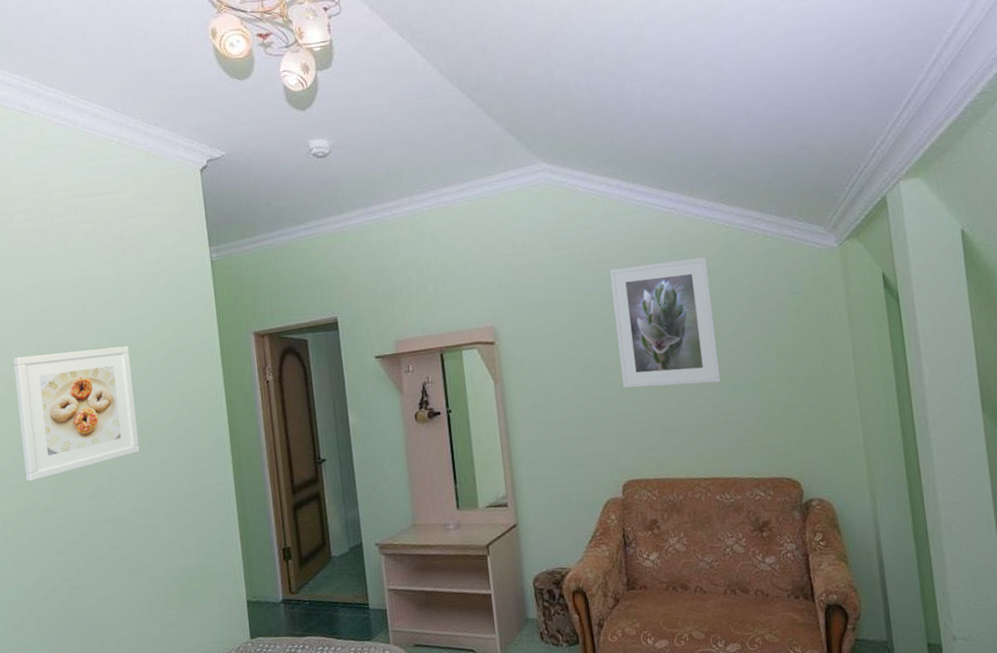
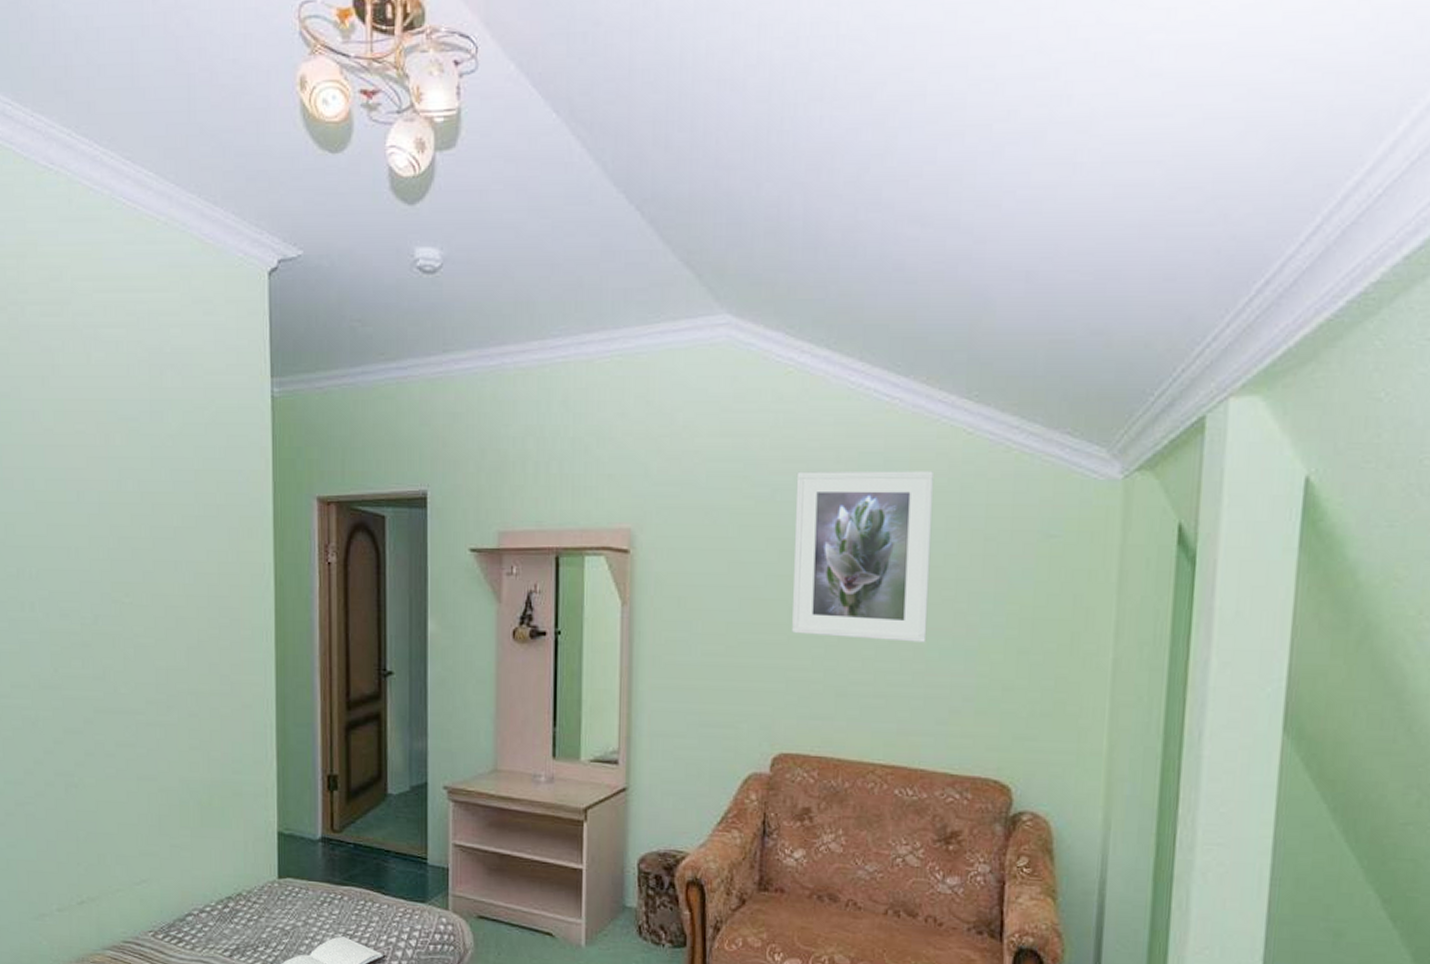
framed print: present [13,346,140,482] -> none [15,491,162,650]

